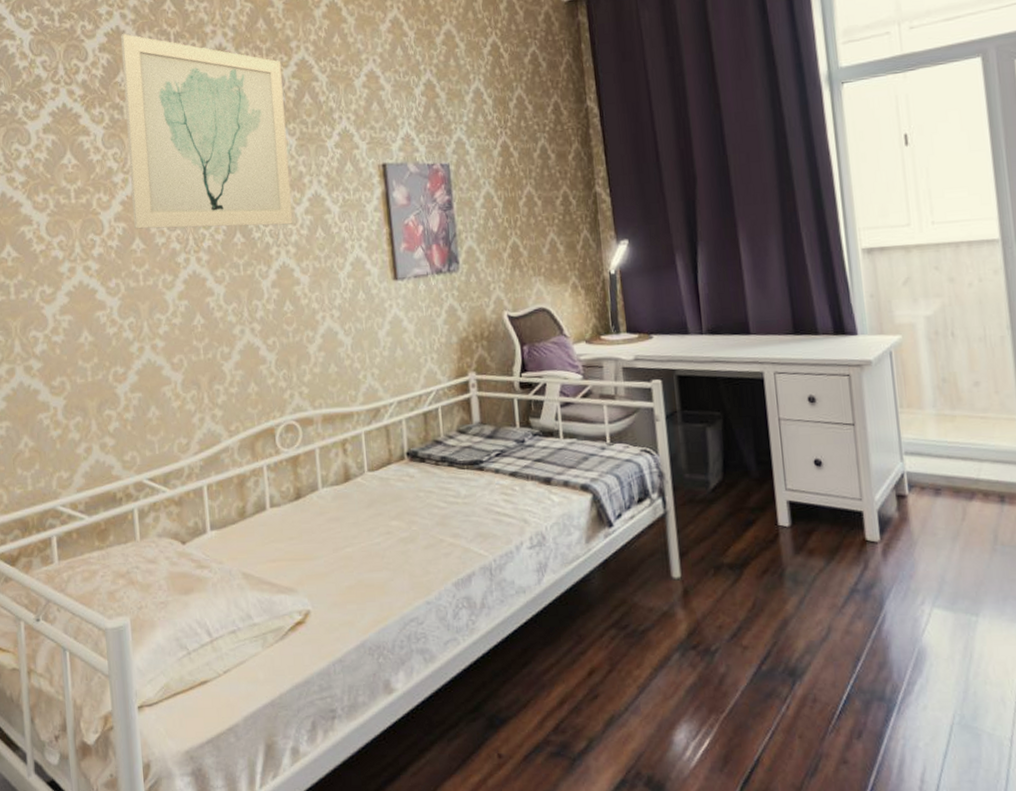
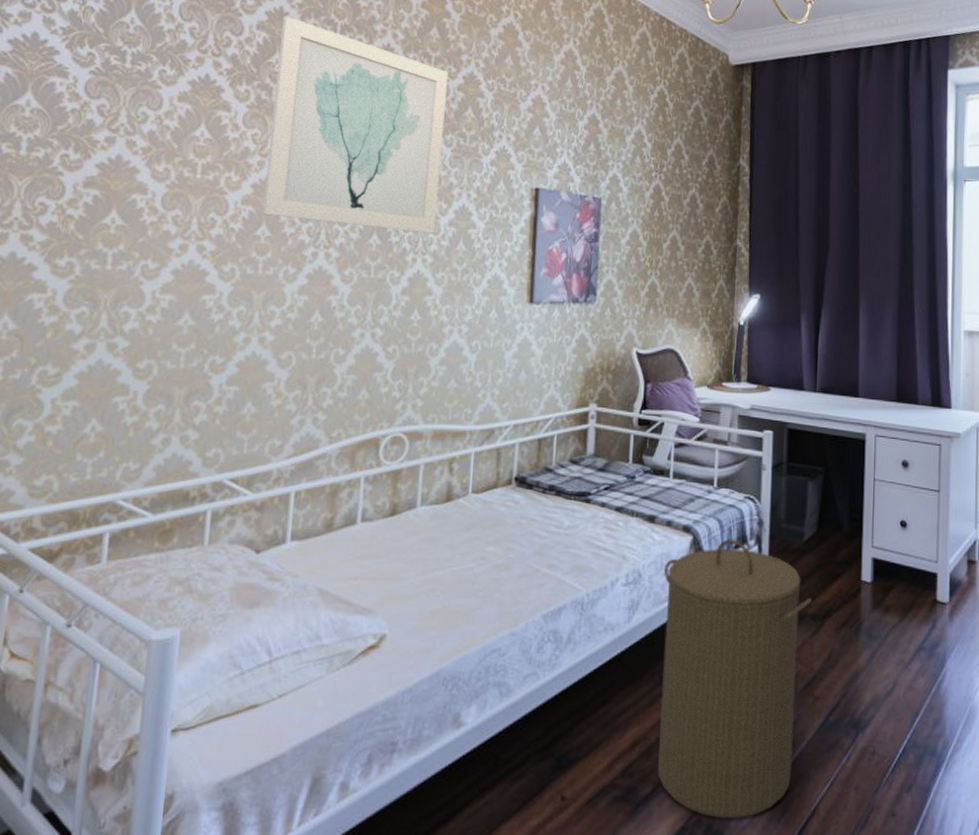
laundry hamper: none [567,494,729,770] -> present [657,539,812,818]

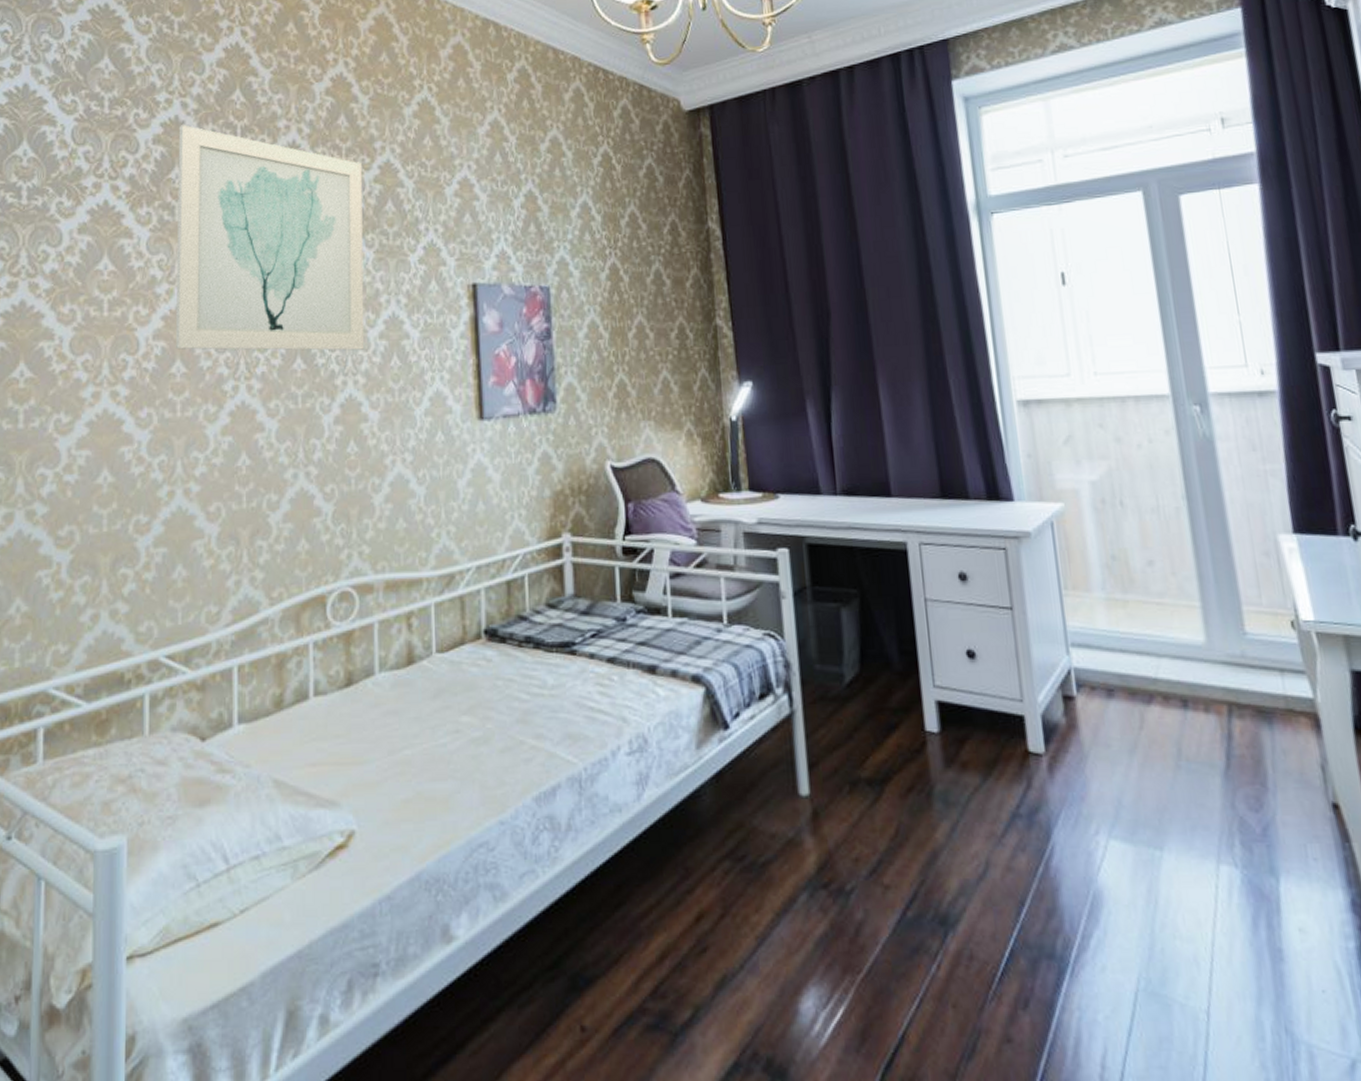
laundry hamper: present [657,539,812,818] -> none [674,688,867,1049]

